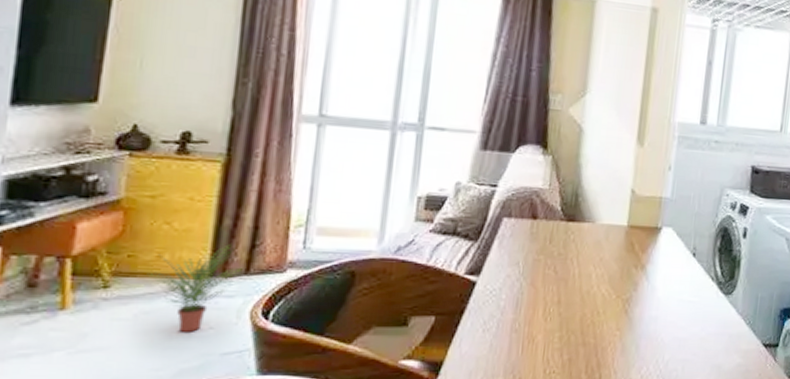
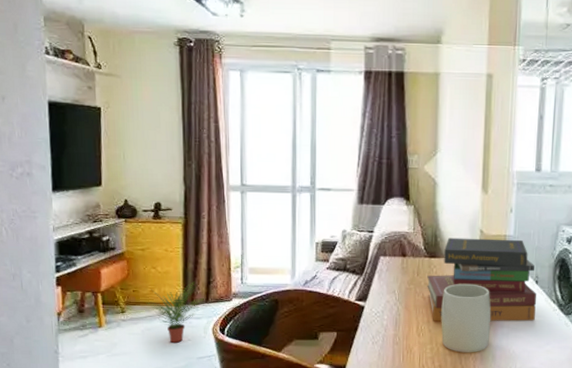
books: none [561,197,694,302] -> present [427,237,537,322]
mug: none [574,254,639,342] -> present [441,283,492,353]

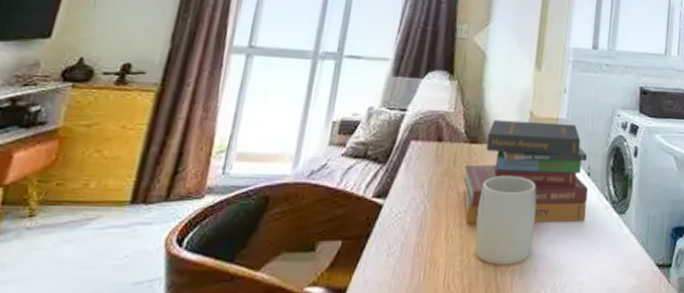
potted plant: present [147,281,205,343] -> none [73,171,165,261]

